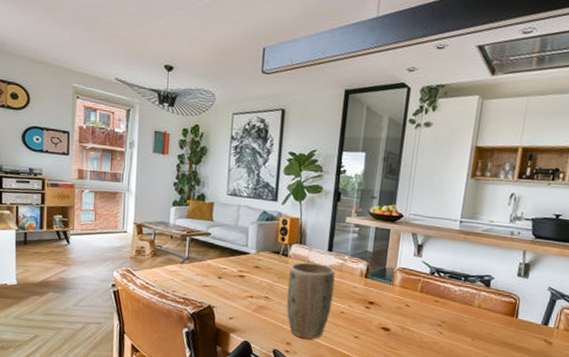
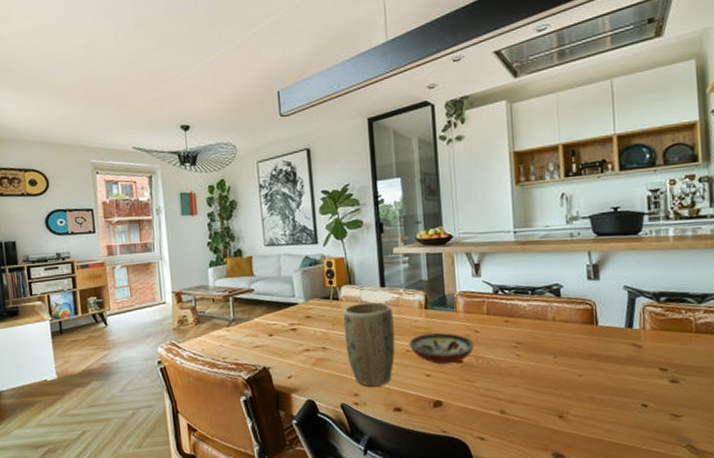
decorative bowl: none [344,299,403,331] -> present [408,332,474,365]

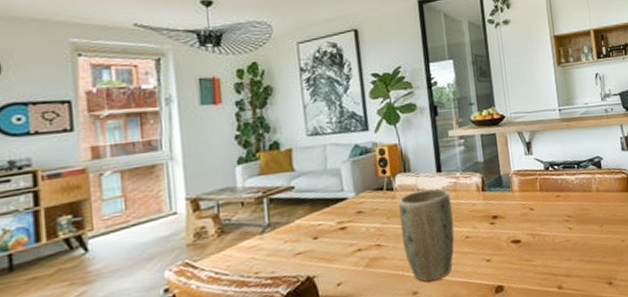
decorative bowl: present [408,332,474,365] -> none [467,213,530,248]

